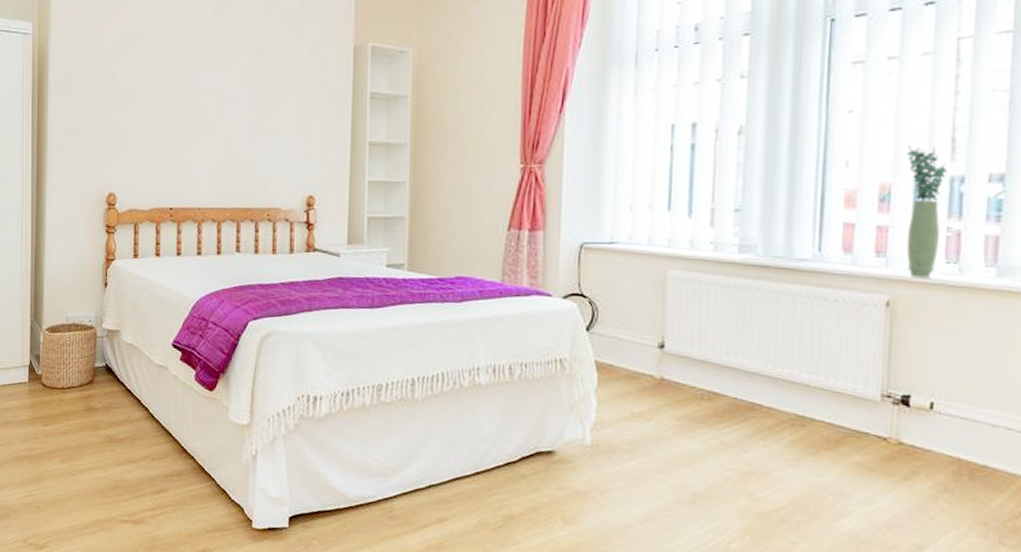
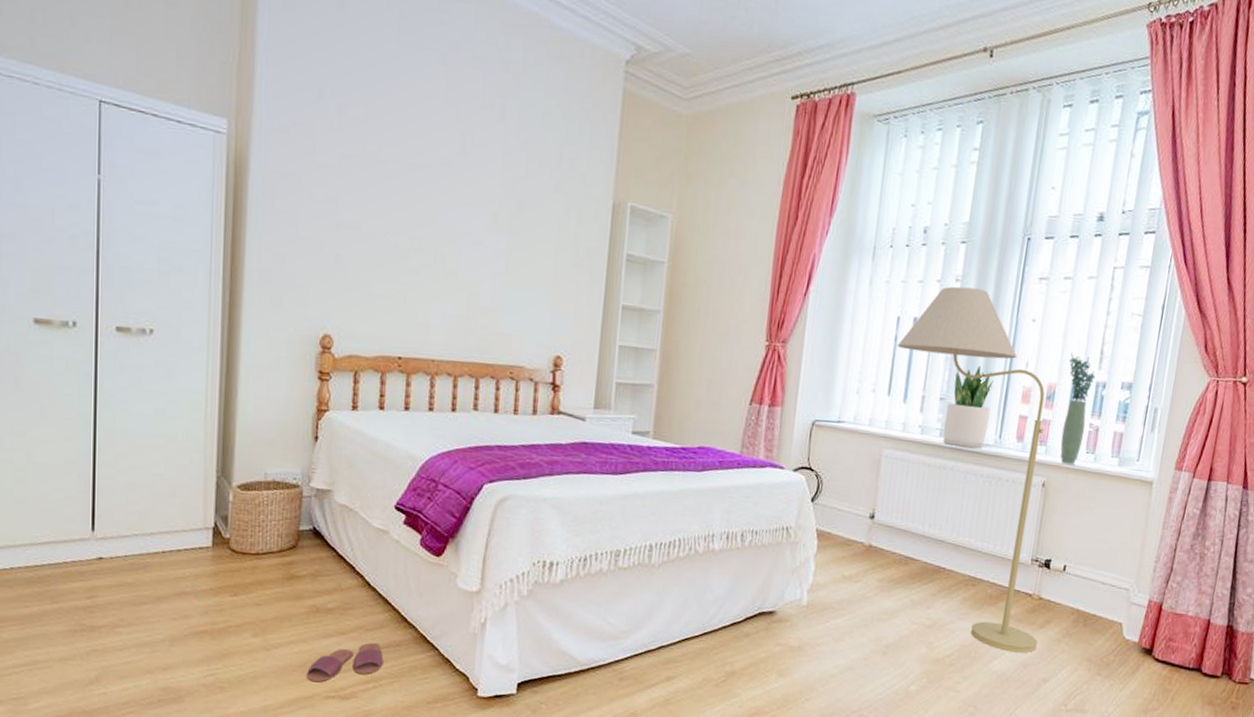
slippers: none [105,471,168,507] -> present [307,642,384,683]
floor lamp: none [673,83,903,512] -> present [897,286,1045,654]
planter: none [743,169,803,265] -> present [943,365,993,449]

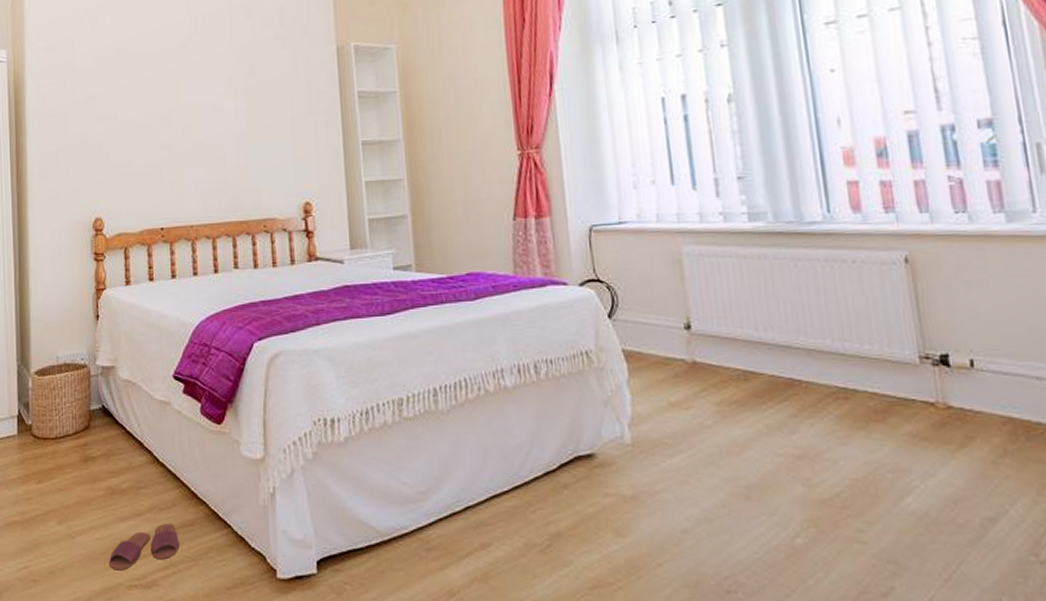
floor lamp: present [897,286,1045,654] -> none [668,49,966,485]
planter: present [943,365,993,449] -> none [748,132,810,230]
vase: present [1060,353,1095,466] -> none [893,98,945,231]

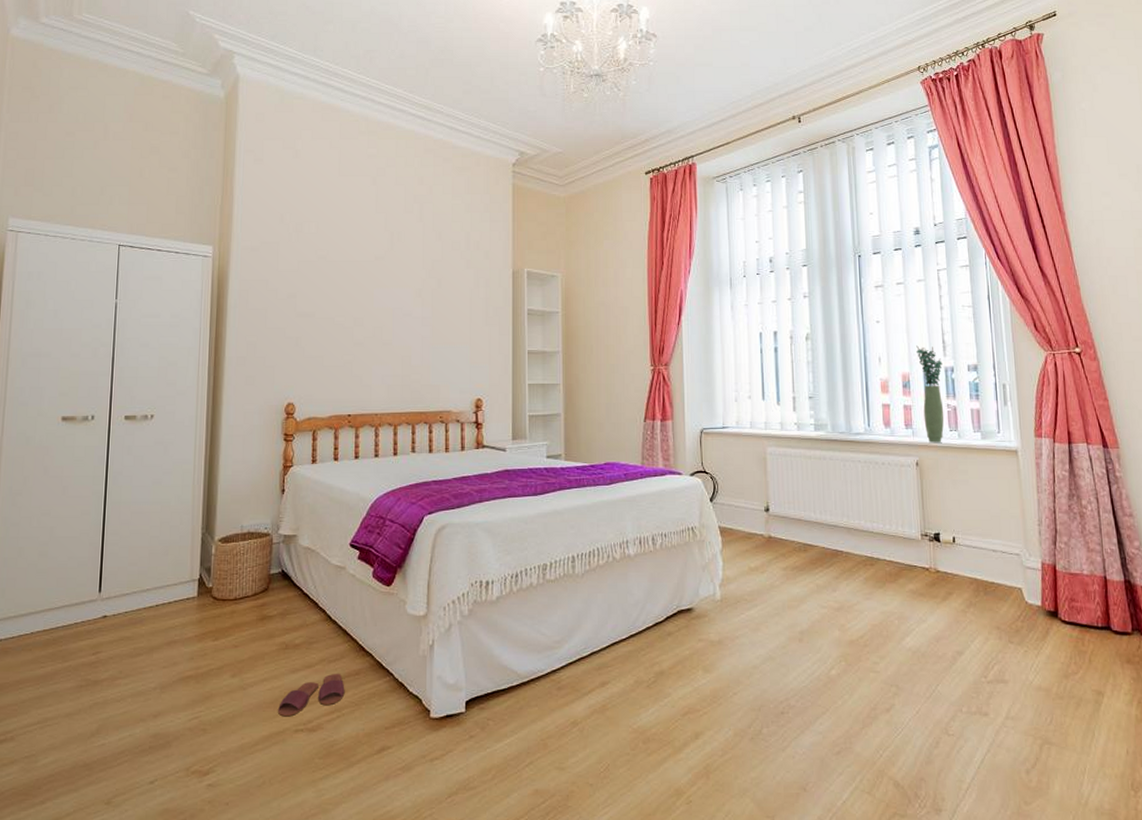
vase: none [893,98,945,231] -> present [916,345,944,444]

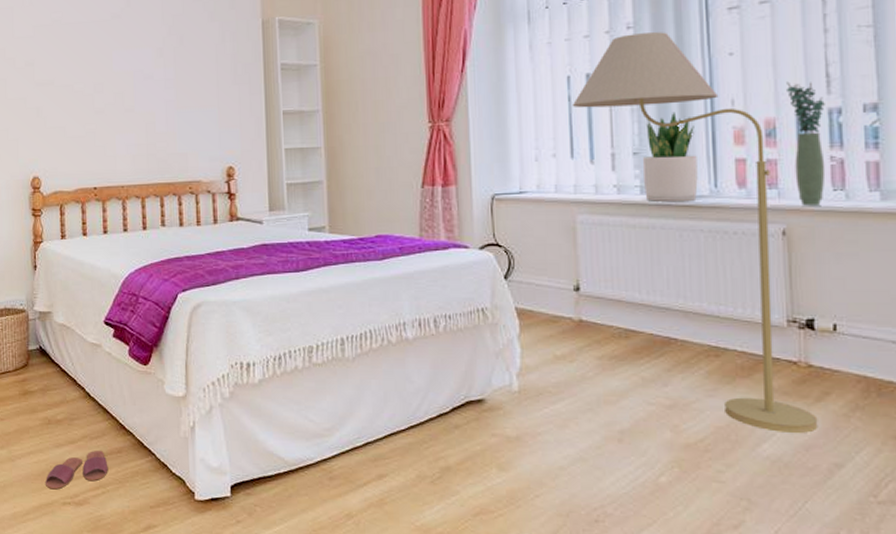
floor lamp: none [763,302,945,628] -> present [571,32,818,434]
planter: none [816,365,856,438] -> present [643,112,698,202]

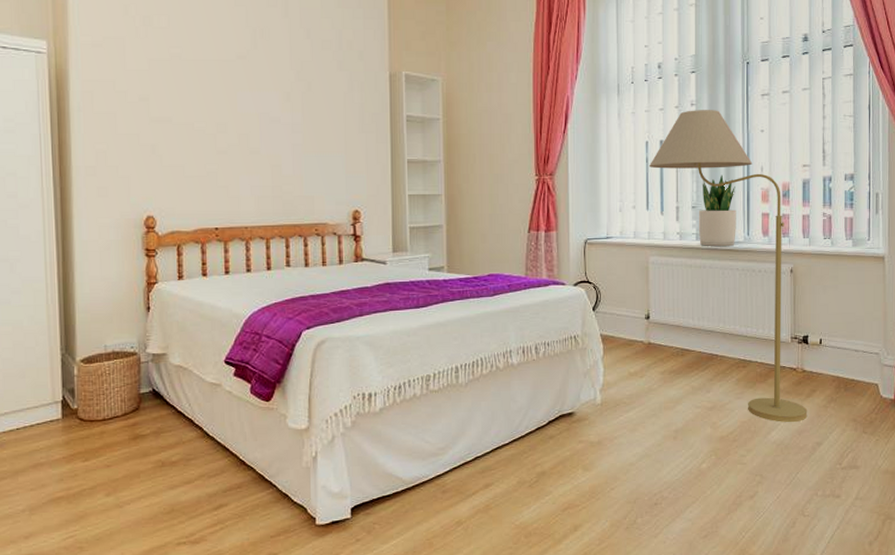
slippers: present [46,450,108,490] -> none [158,487,227,531]
vase: present [786,82,826,207] -> none [798,155,821,251]

